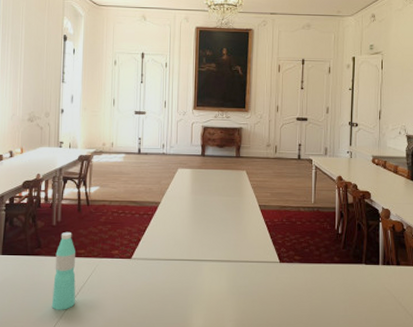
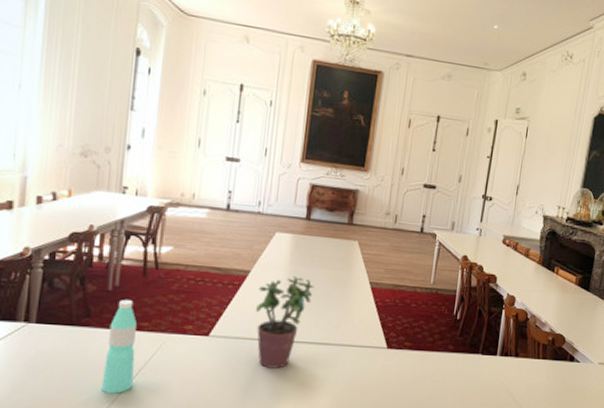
potted plant: none [167,204,213,284] -> present [256,276,314,369]

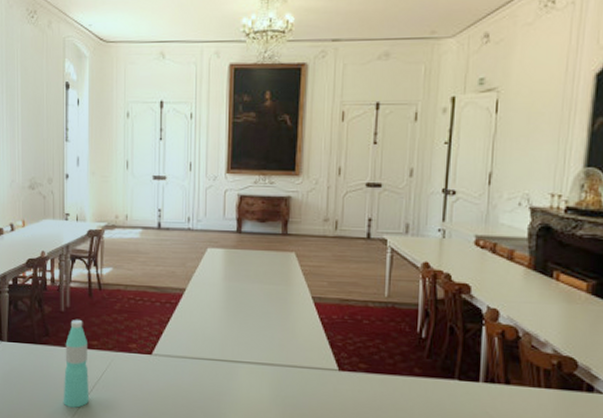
potted plant: present [256,276,314,369] -> none [195,292,251,389]

